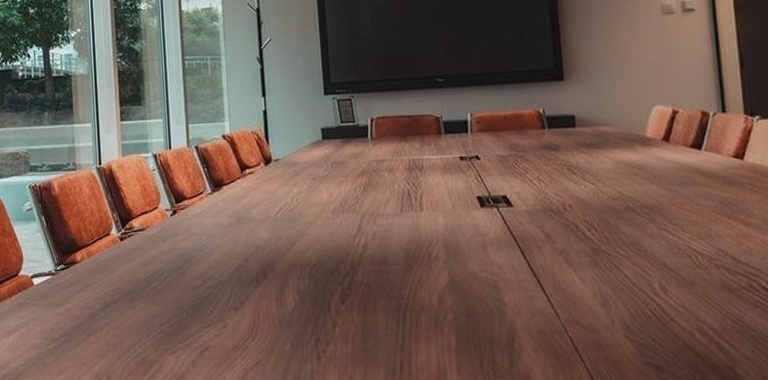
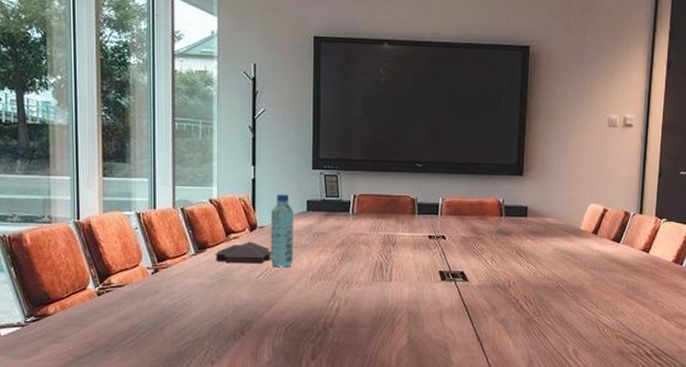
papers: none [231,176,289,201] -> present [215,241,271,264]
water bottle: none [284,123,312,203] -> present [270,194,293,268]

